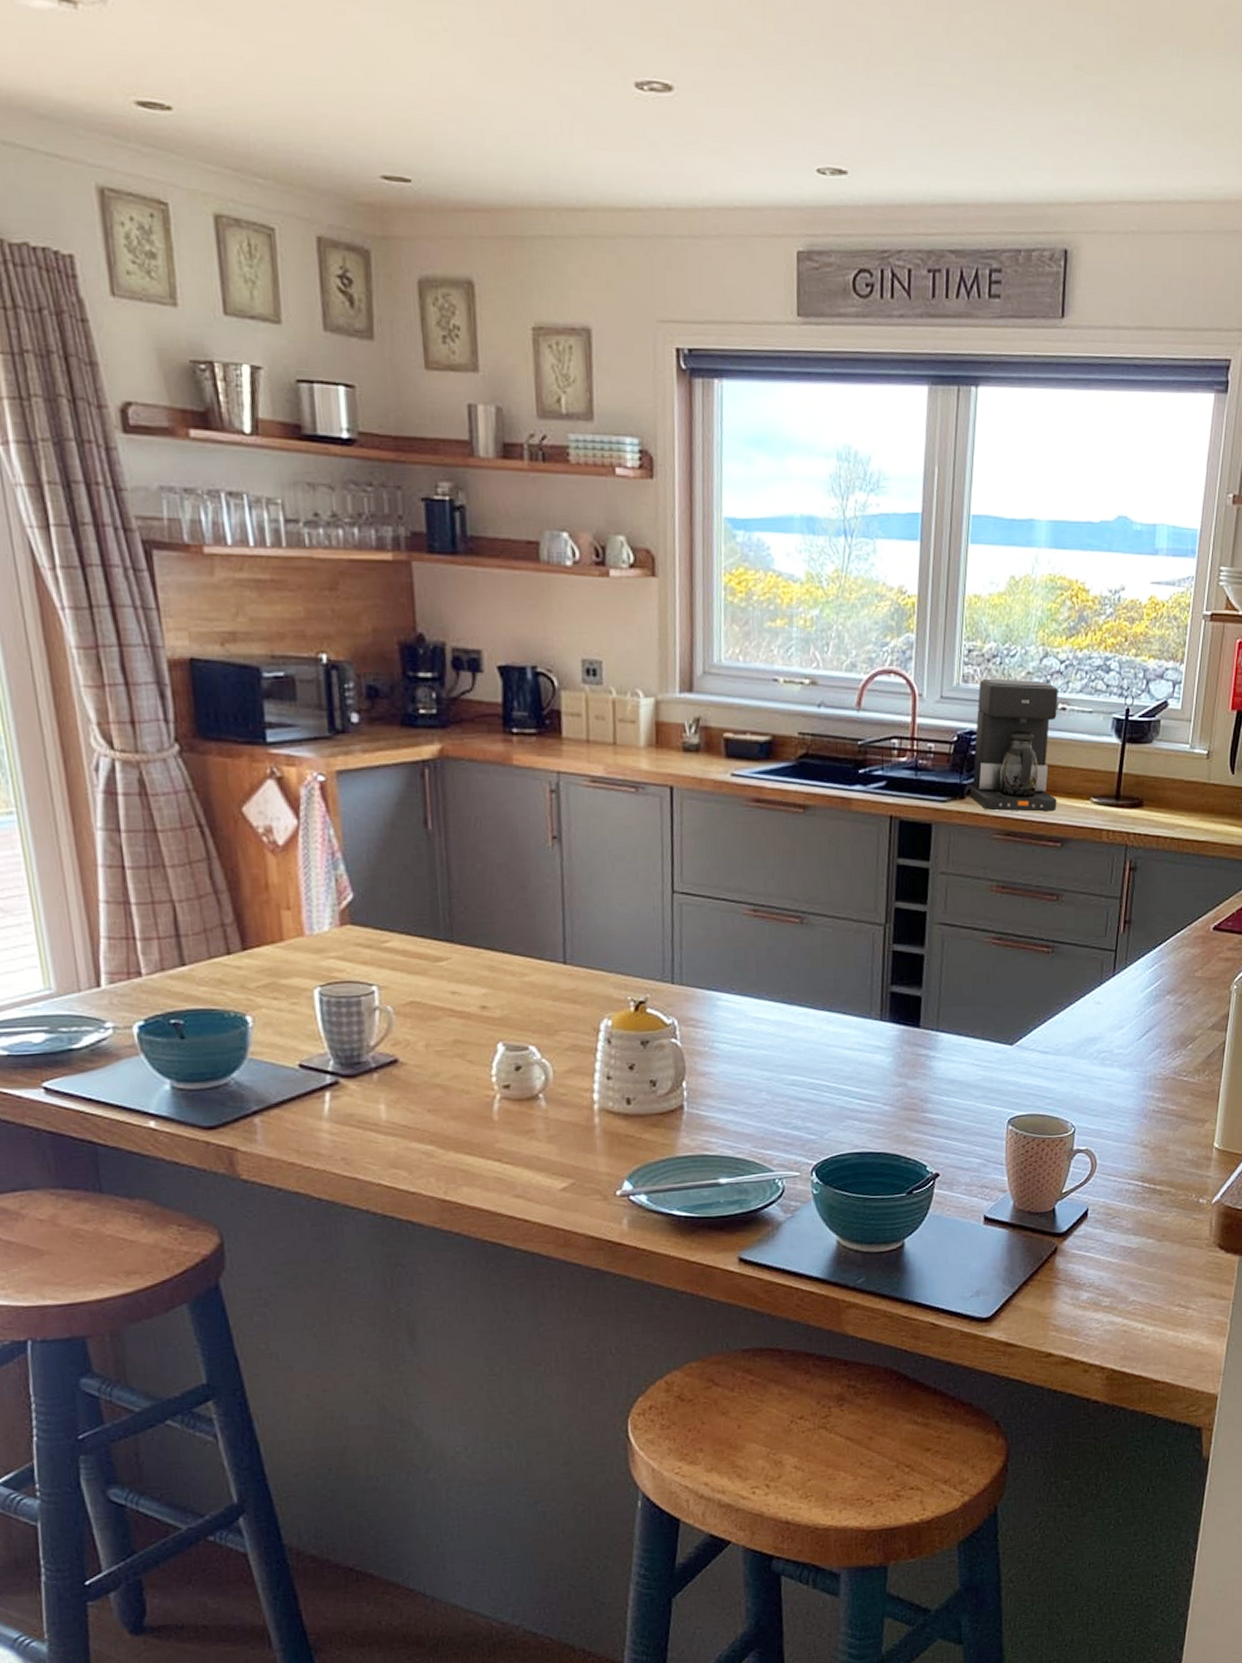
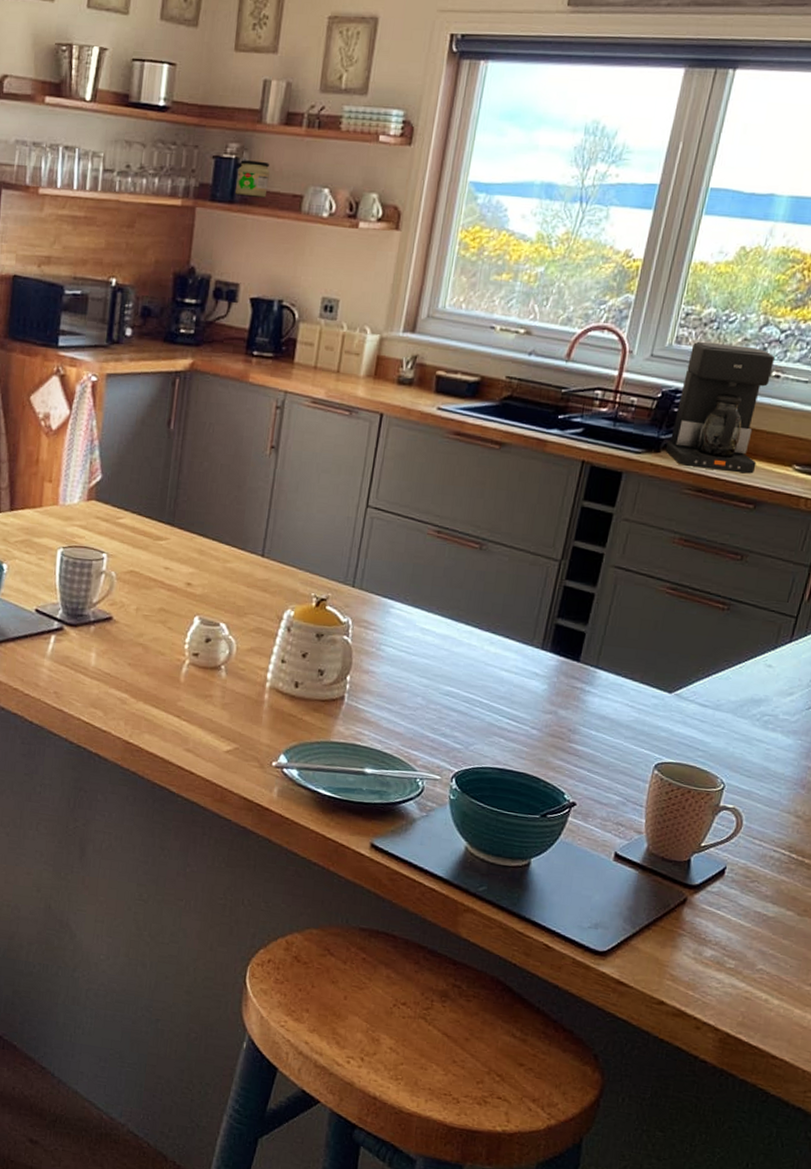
jar: none [455,502,496,548] -> present [234,160,270,199]

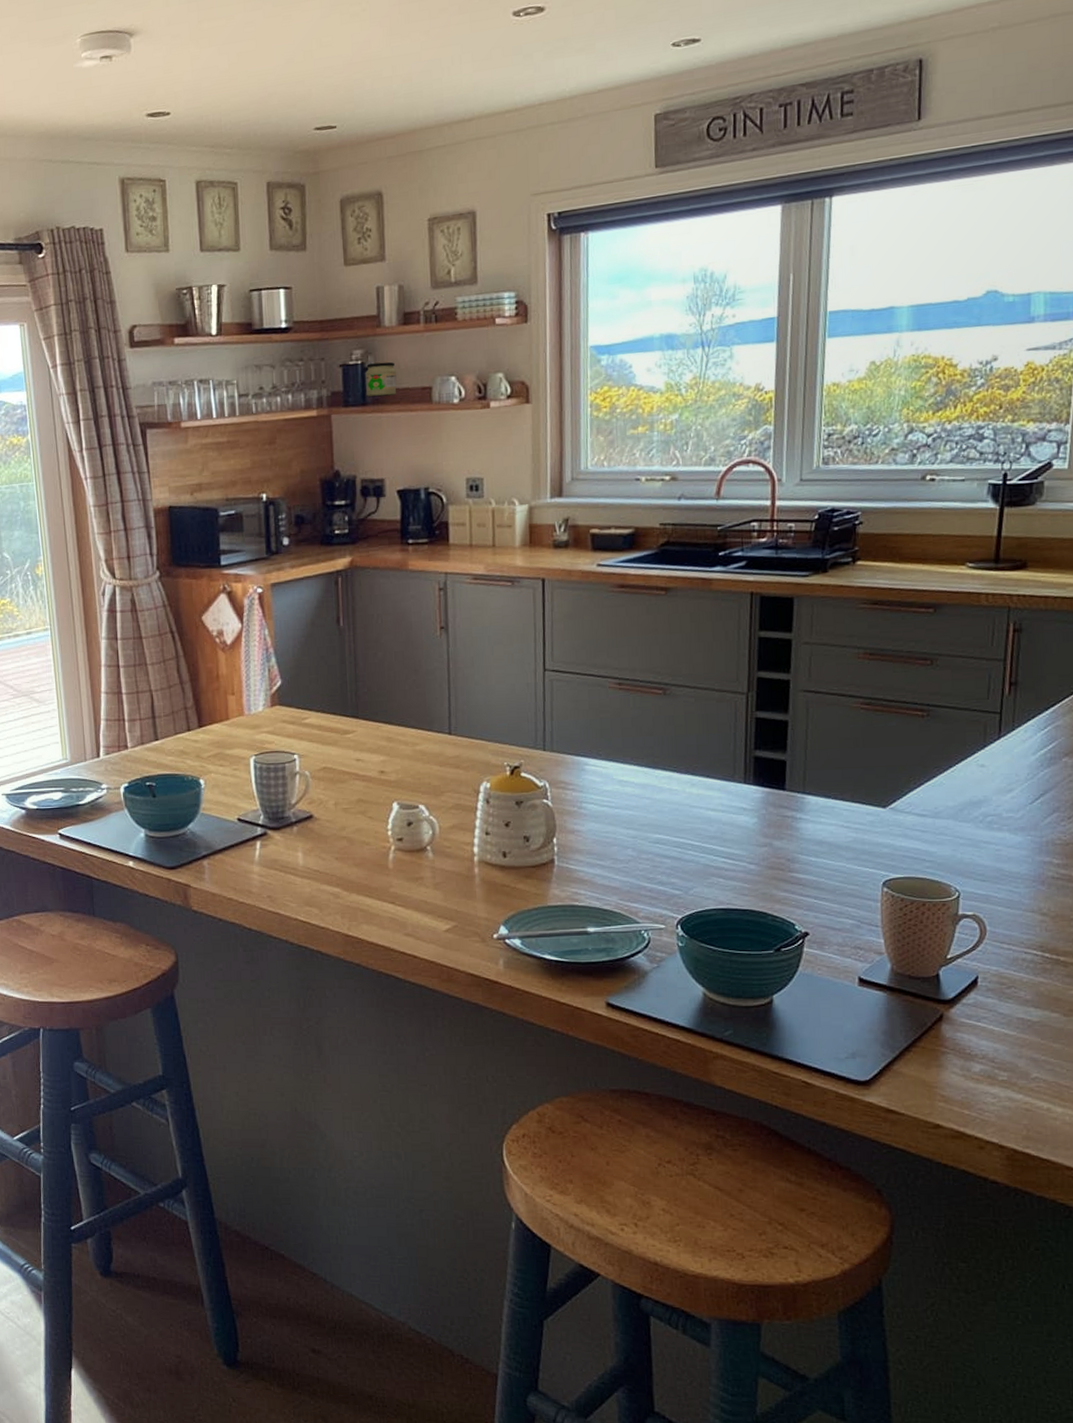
coffee maker: present [665,341,775,474] -> none [832,456,928,582]

